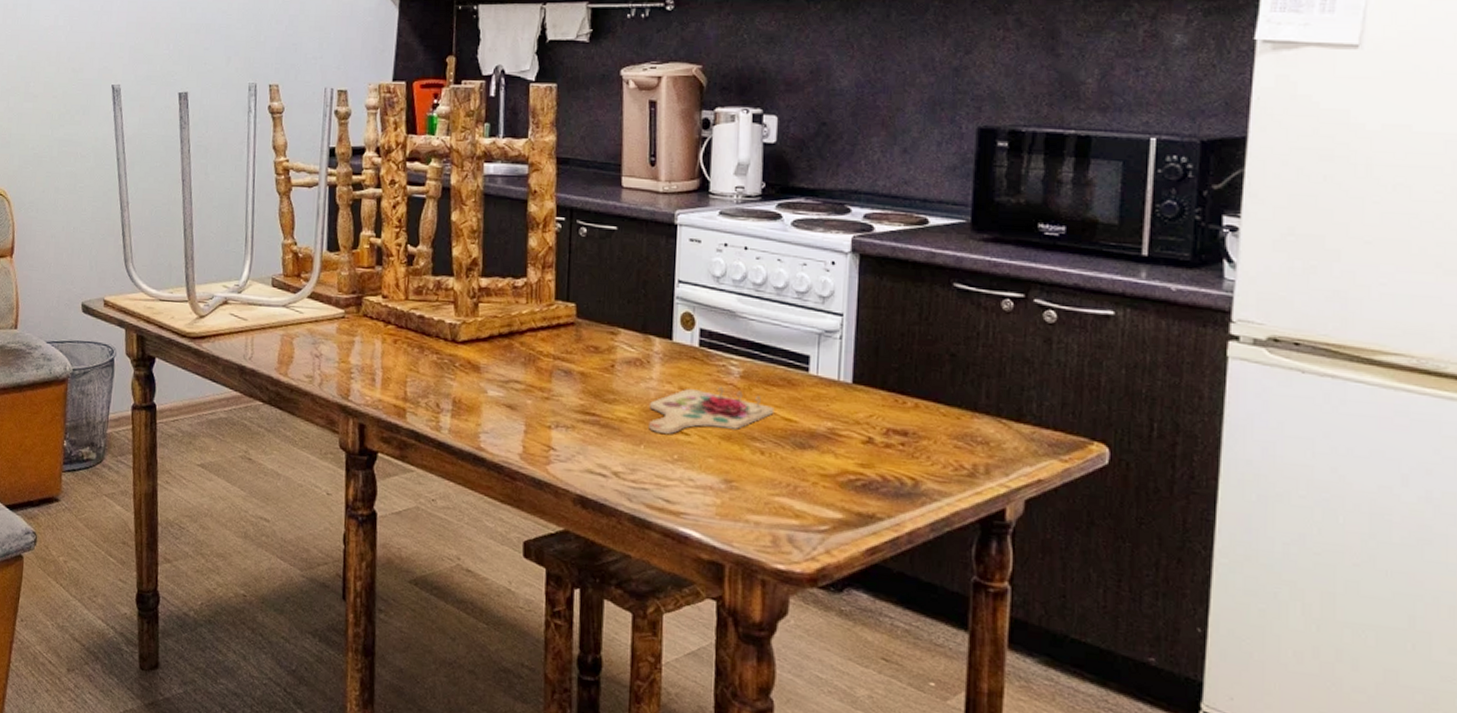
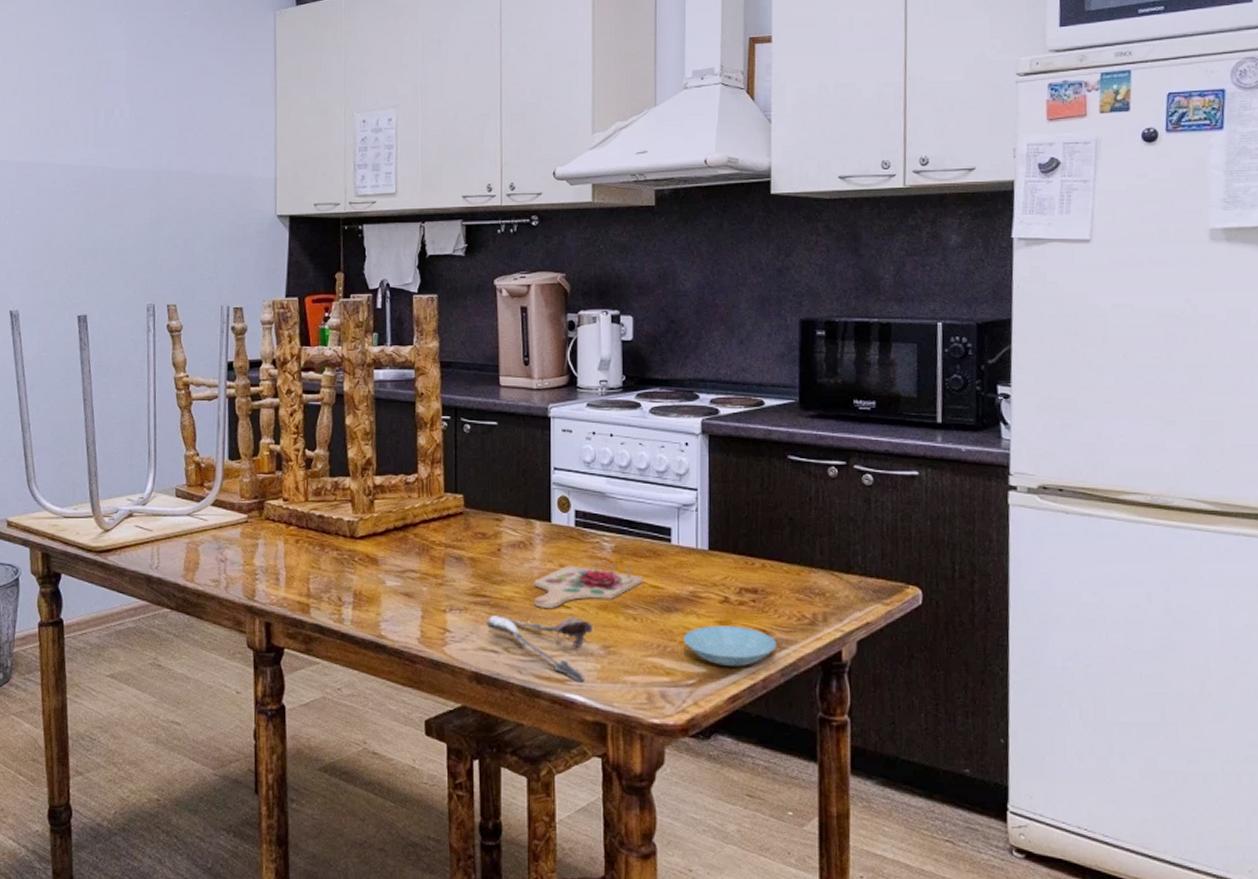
spoon: none [594,436,715,516] -> present [486,615,594,681]
saucer: none [817,468,927,517] -> present [683,625,777,667]

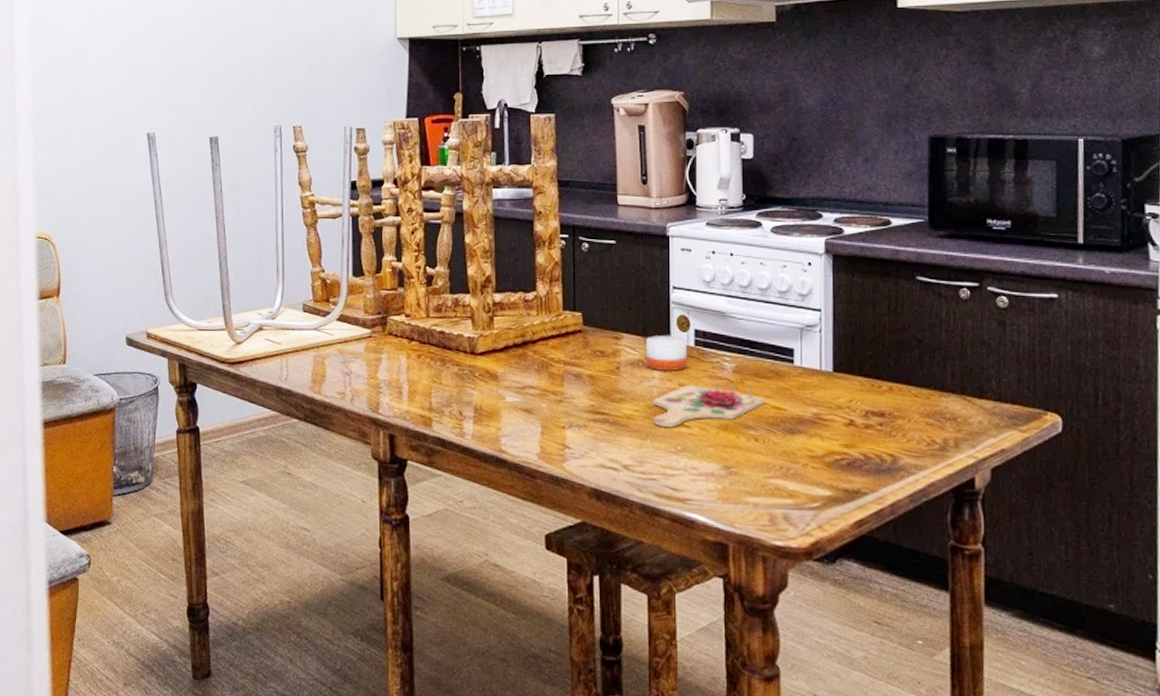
spoon: present [486,615,594,681] -> none [605,433,714,501]
candle: none [527,516,567,552] -> present [646,335,687,371]
saucer: present [683,625,777,667] -> none [807,448,905,492]

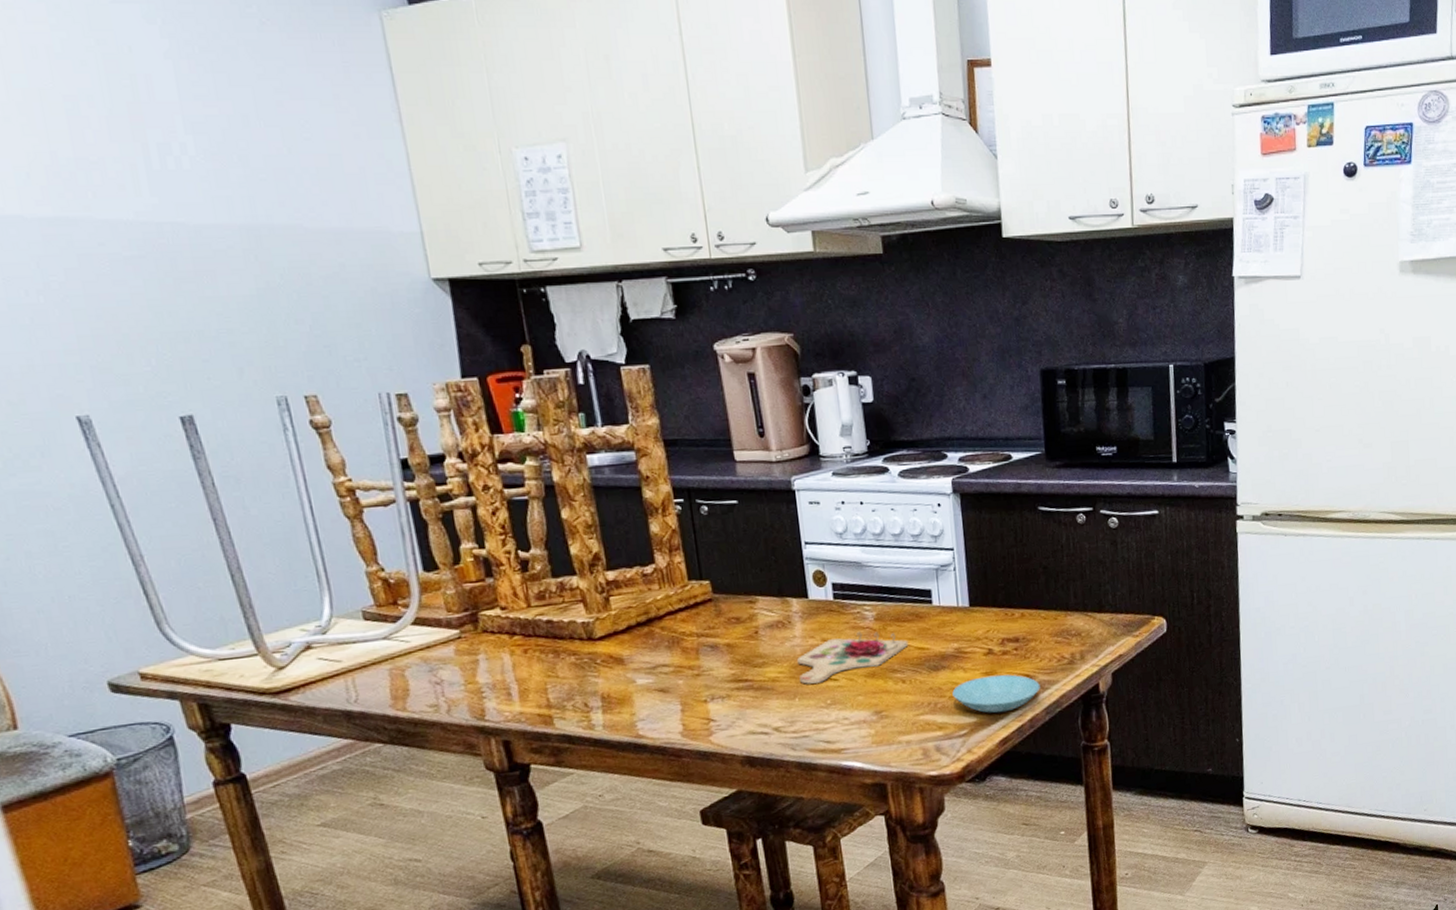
candle: present [646,335,687,371] -> none [783,592,828,630]
saucer: none [807,448,905,492] -> present [952,674,1040,714]

